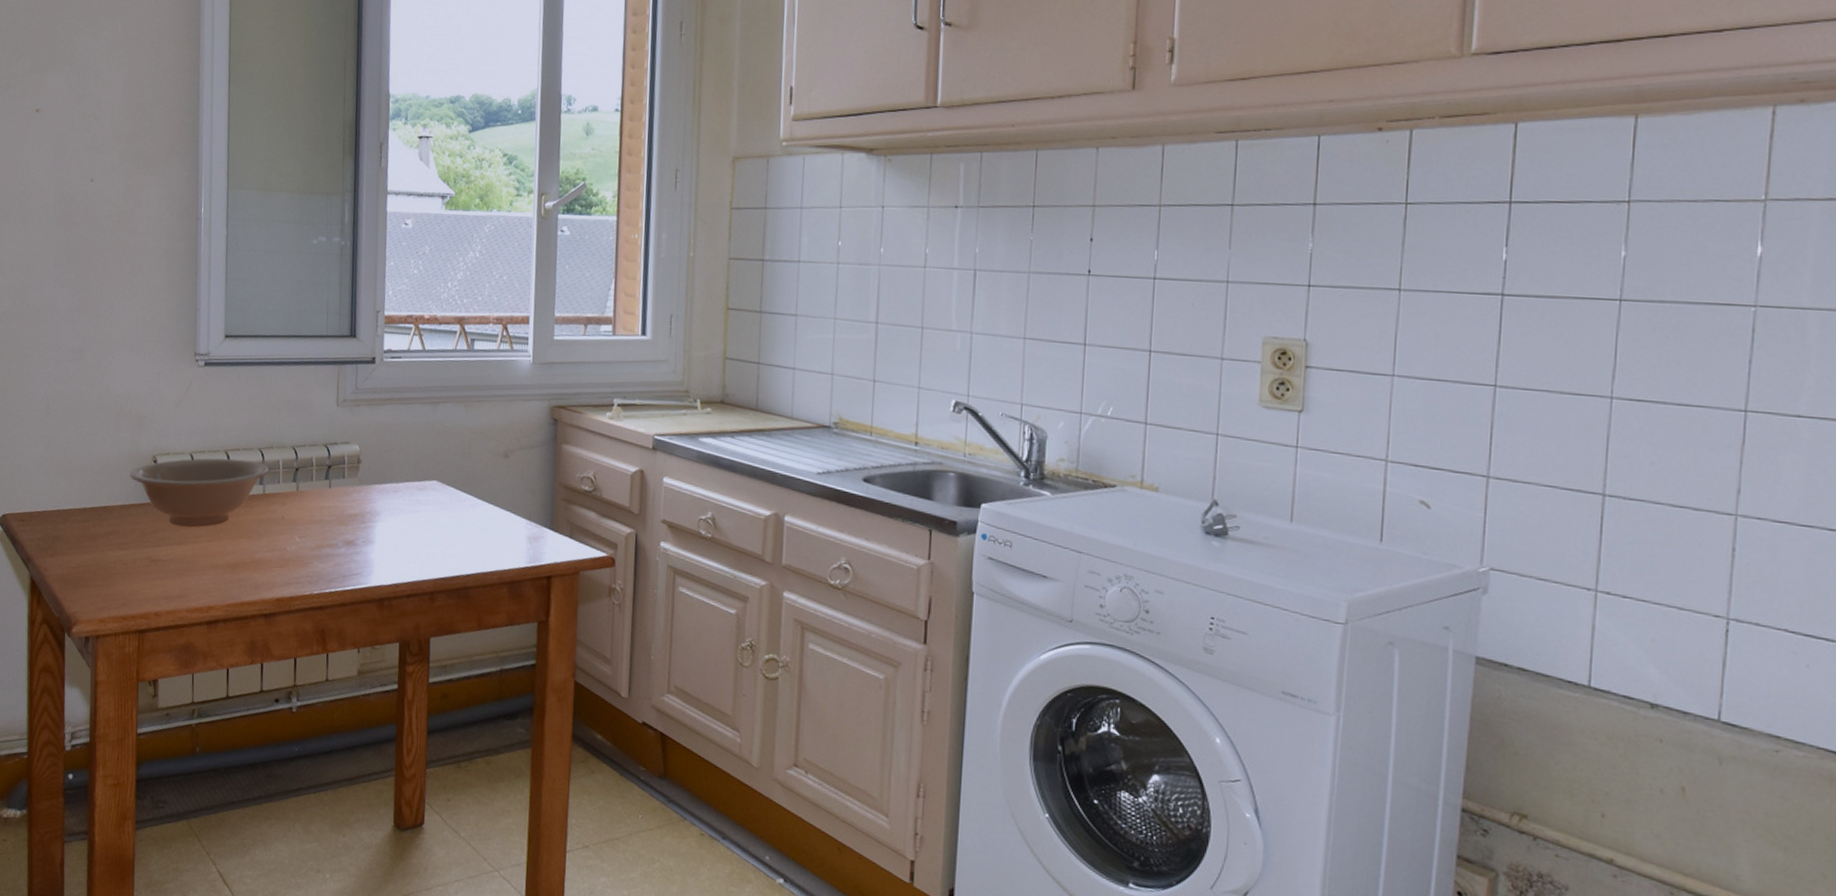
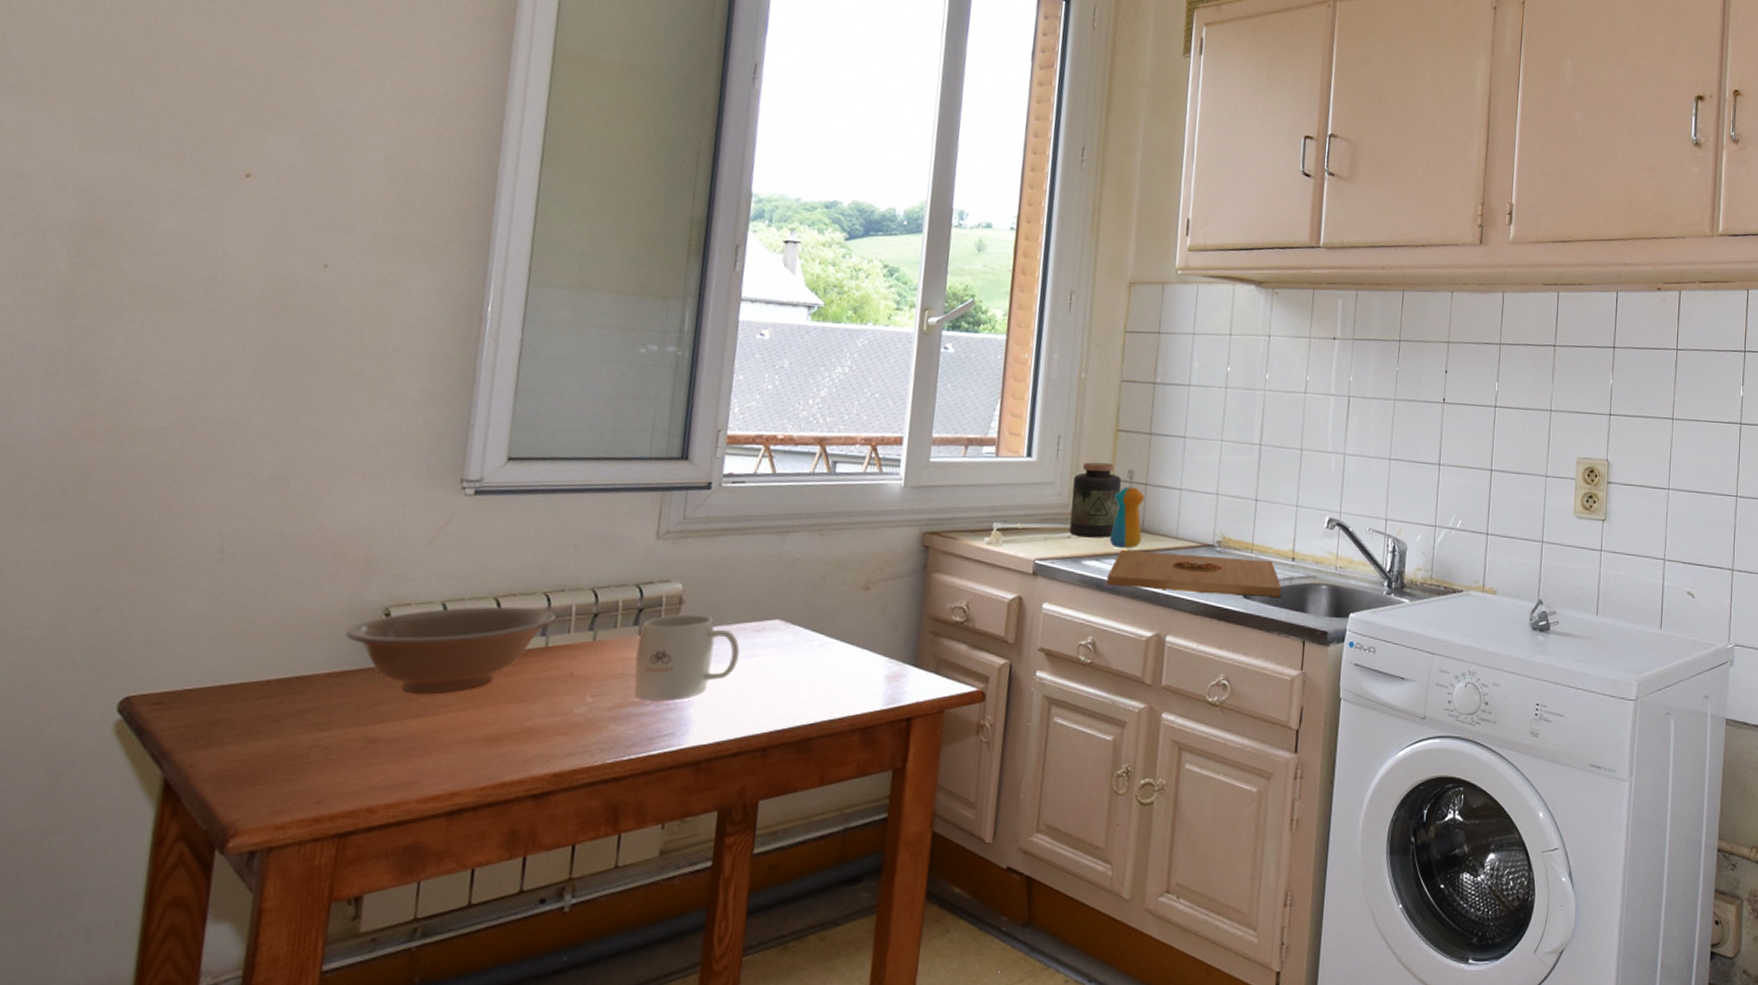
mug: none [328,472,407,547] -> present [633,614,740,702]
jar: none [685,340,734,416] -> present [1069,462,1122,538]
platter: none [723,428,904,483] -> present [1106,549,1282,597]
soap dispenser: none [724,347,757,428] -> present [1109,469,1144,549]

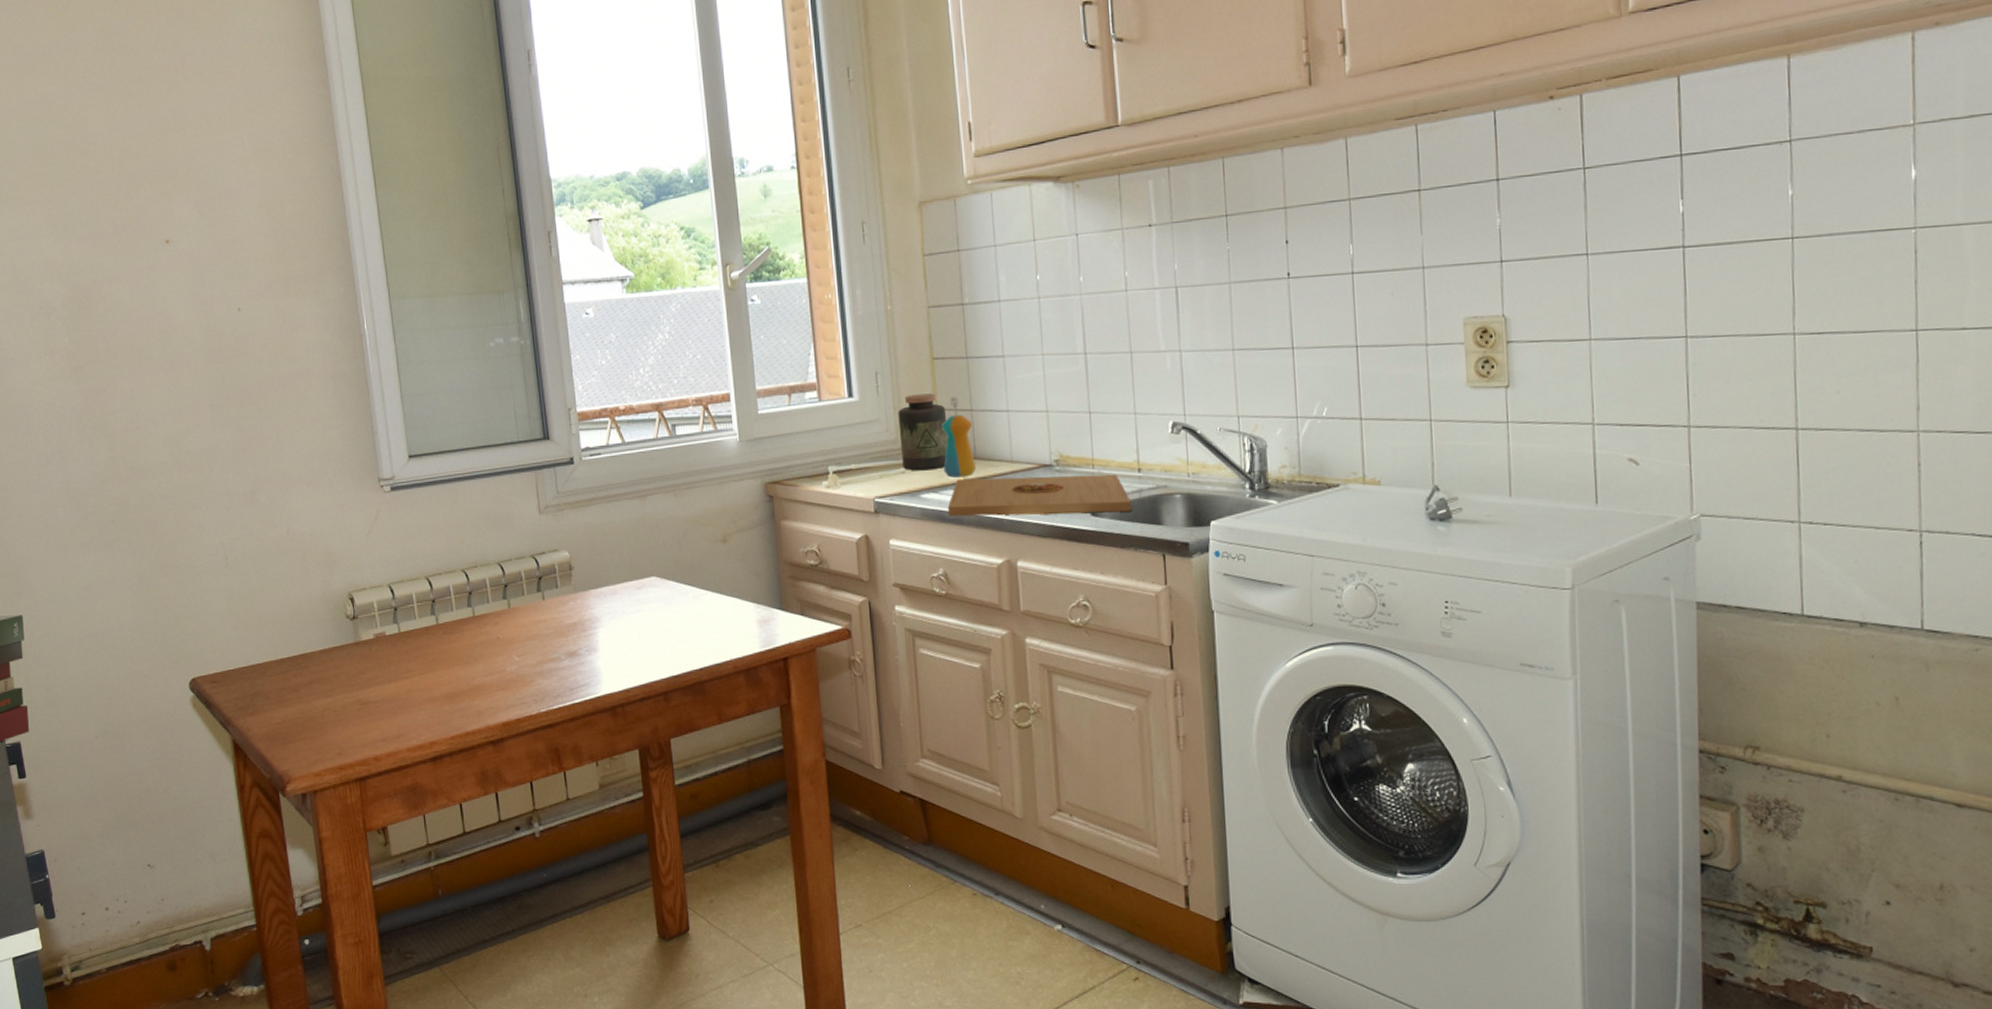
bowl: present [345,606,556,695] -> none [325,583,476,663]
mug: present [633,614,740,702] -> none [543,578,628,658]

